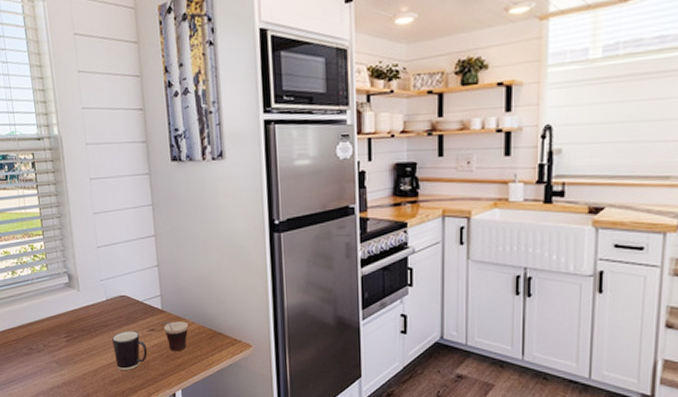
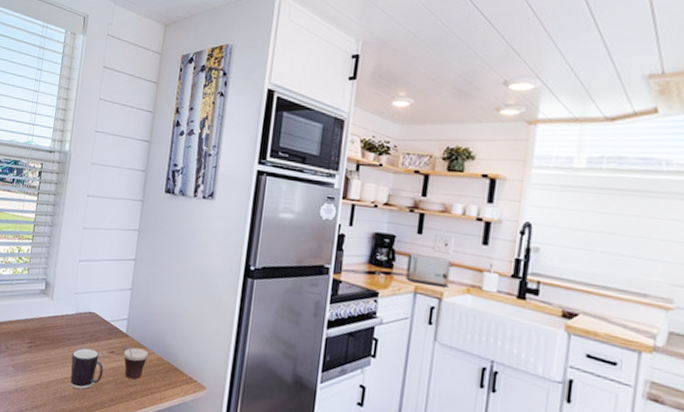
toaster: none [432,176,478,206] -> present [405,252,453,287]

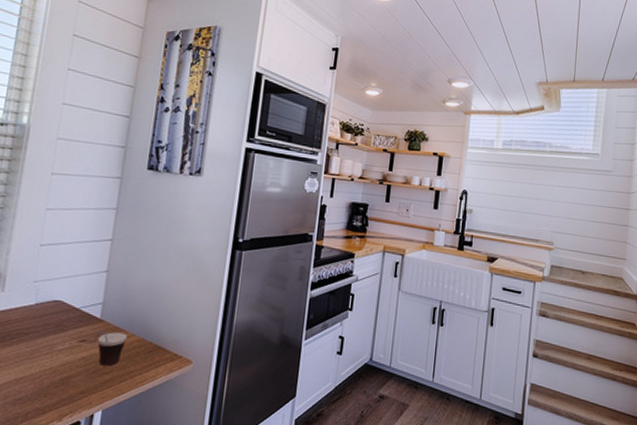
mug: present [70,348,104,389] -> none [27,340,72,387]
toaster: present [405,252,453,287] -> none [376,218,413,245]

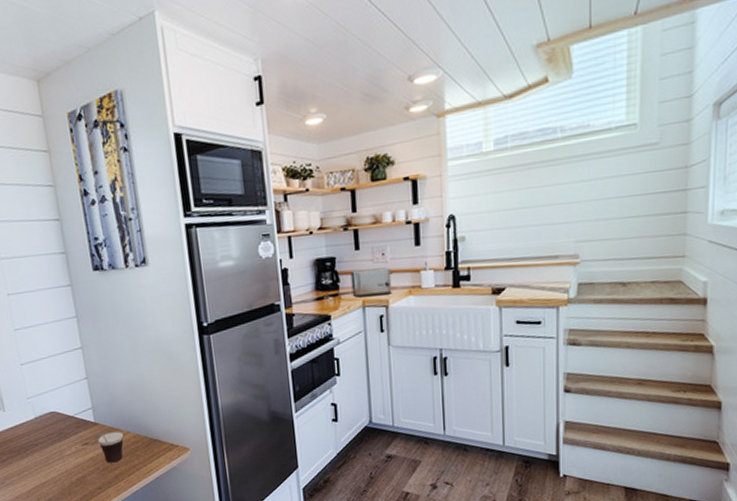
toaster: none [376,218,413,245] -> present [350,267,393,298]

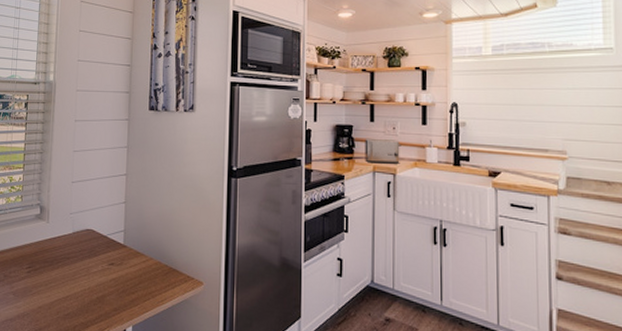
cup: present [95,431,124,463] -> none [121,256,147,286]

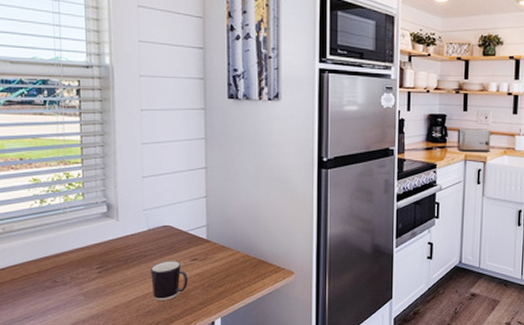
mug: none [72,264,105,304] -> present [151,261,188,300]

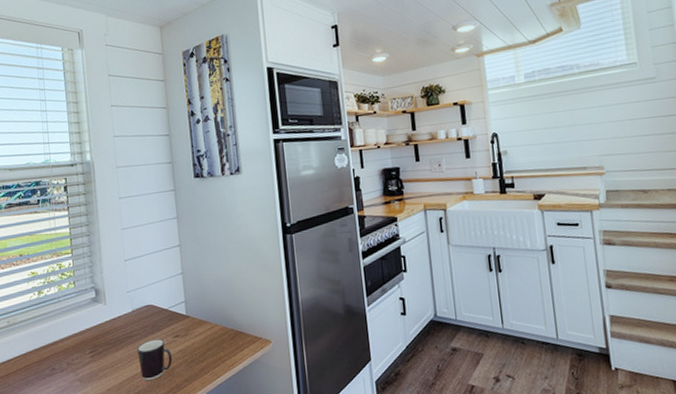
toaster: present [457,127,492,152] -> none [412,176,449,202]

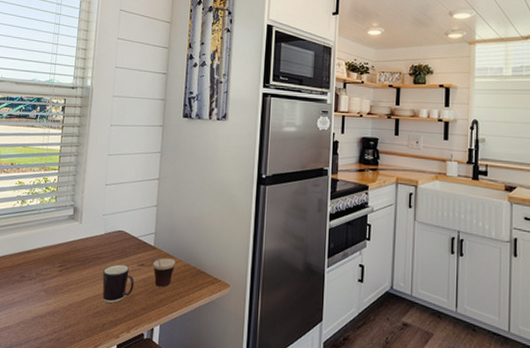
cup: none [185,324,212,355] -> present [151,257,176,287]

